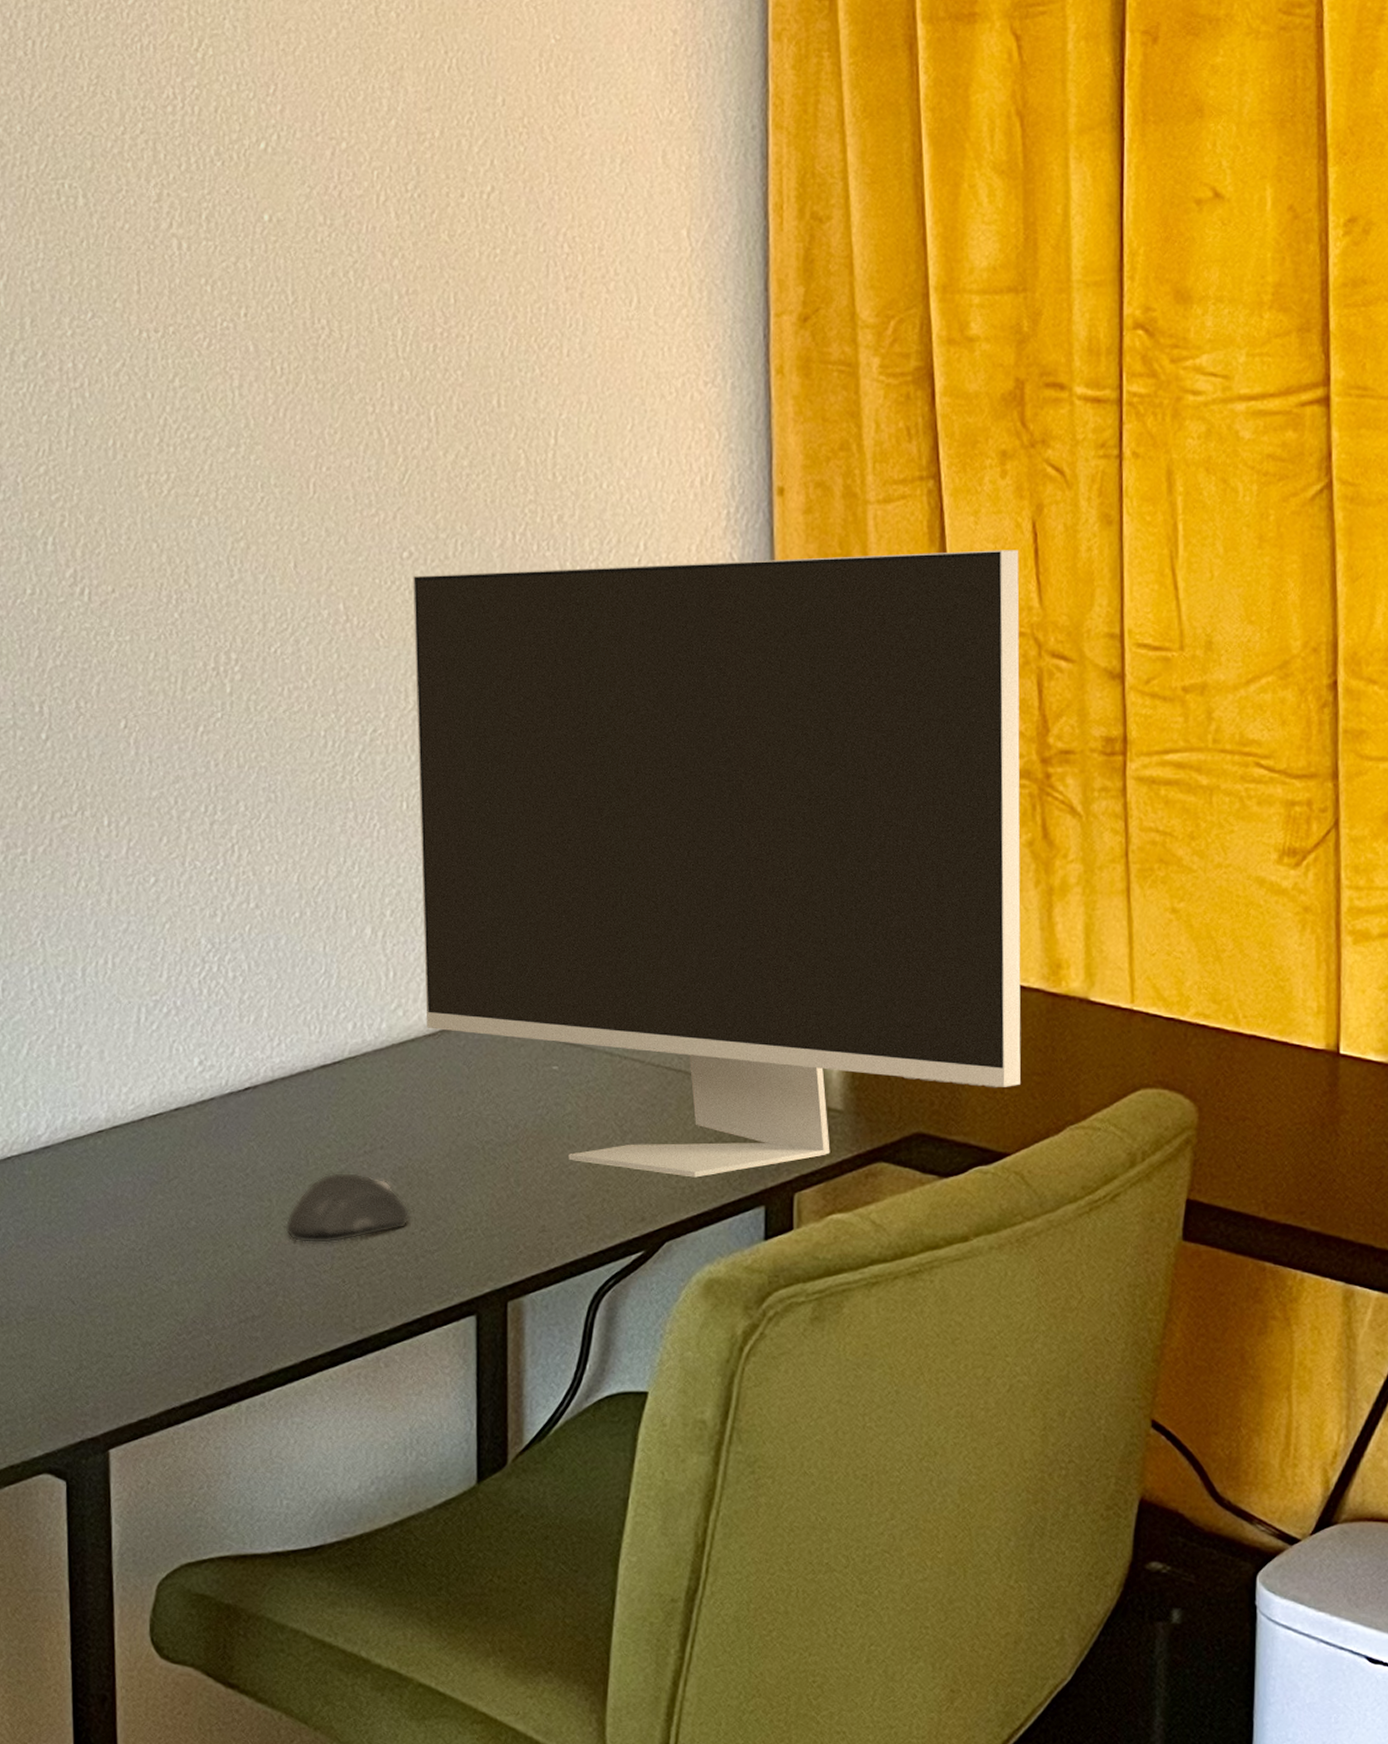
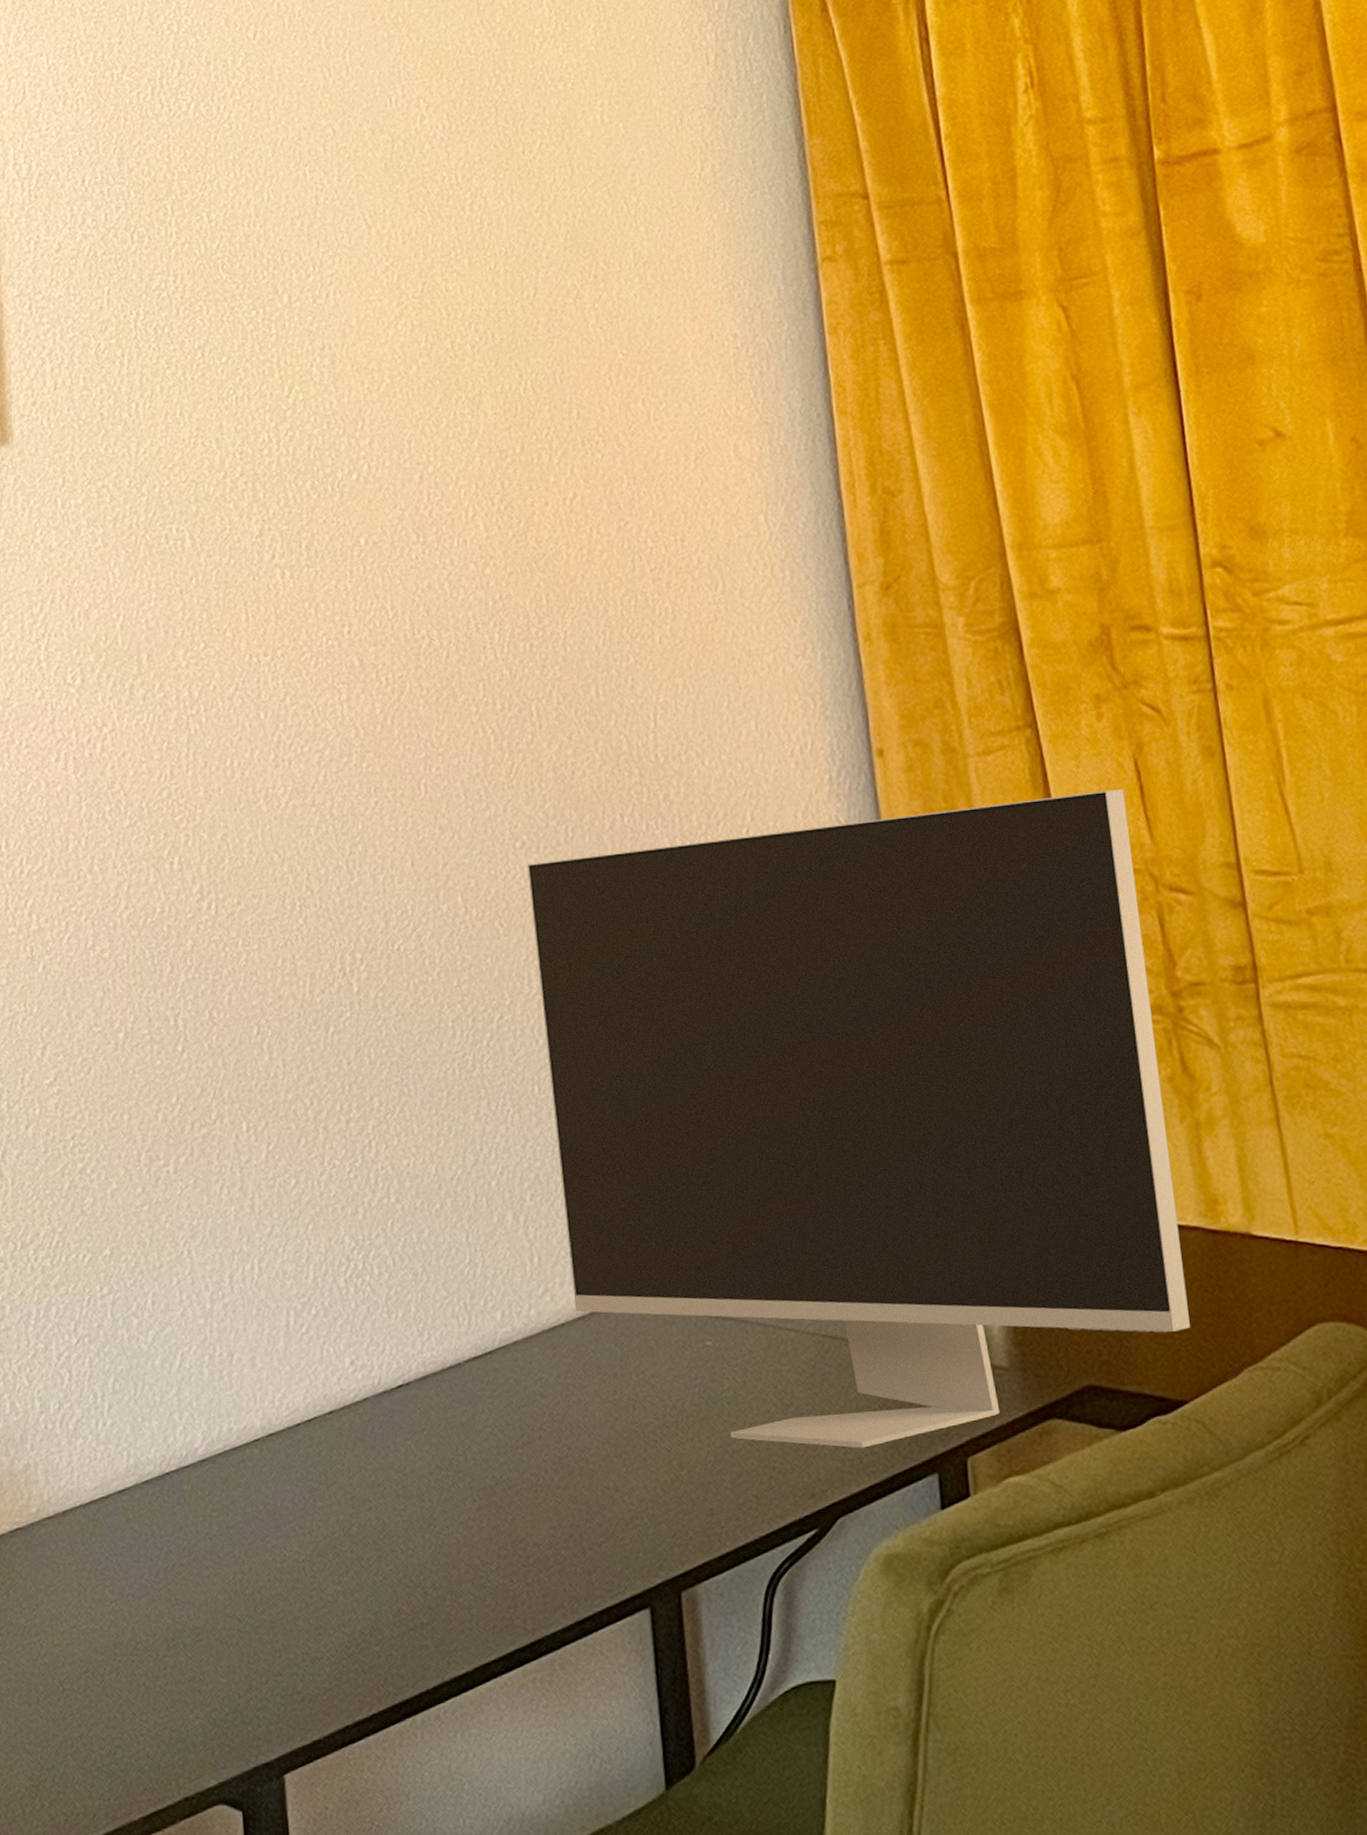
computer mouse: present [285,1172,411,1244] -> none [448,1465,575,1543]

